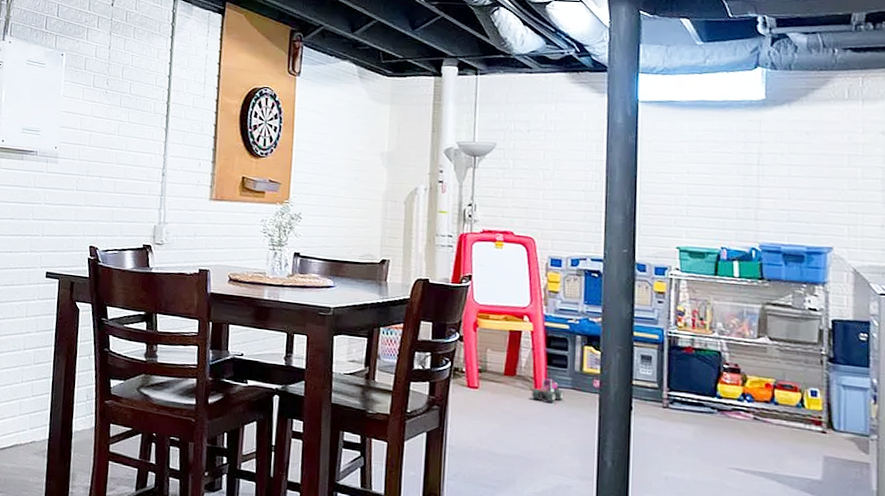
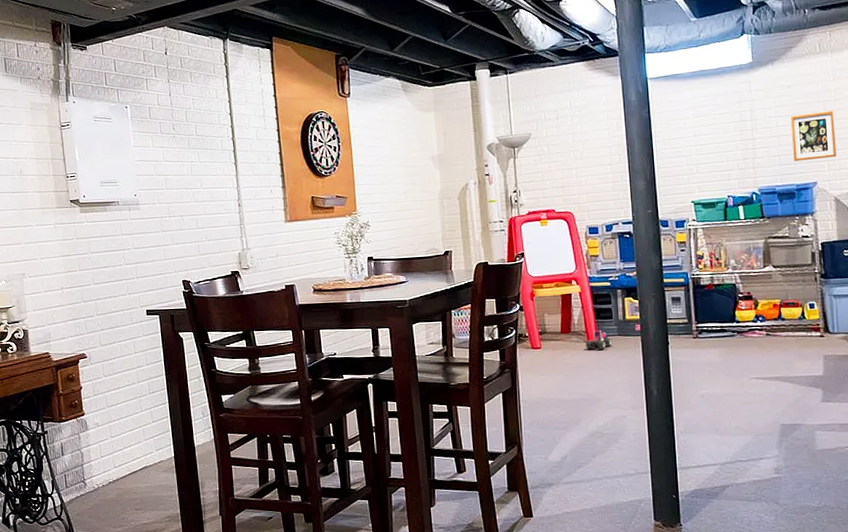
picture frame: none [805,166,860,222] -> present [790,110,837,162]

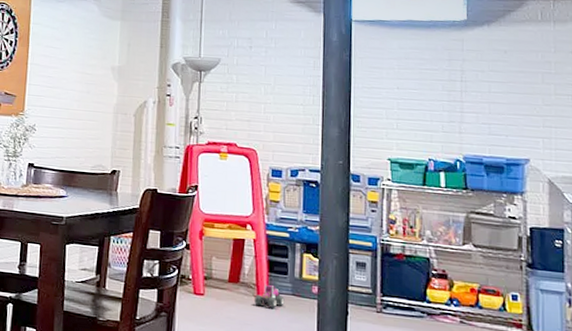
picture frame: present [790,110,837,162] -> none [504,83,553,136]

